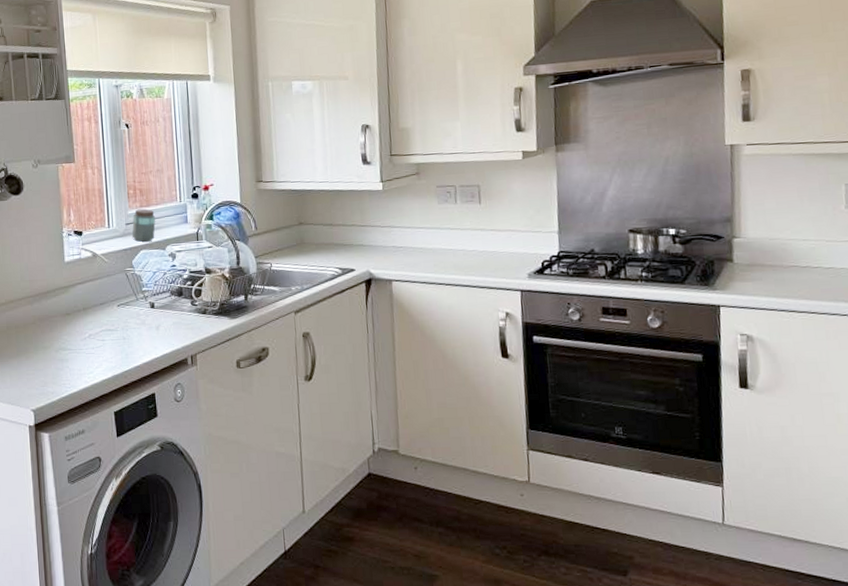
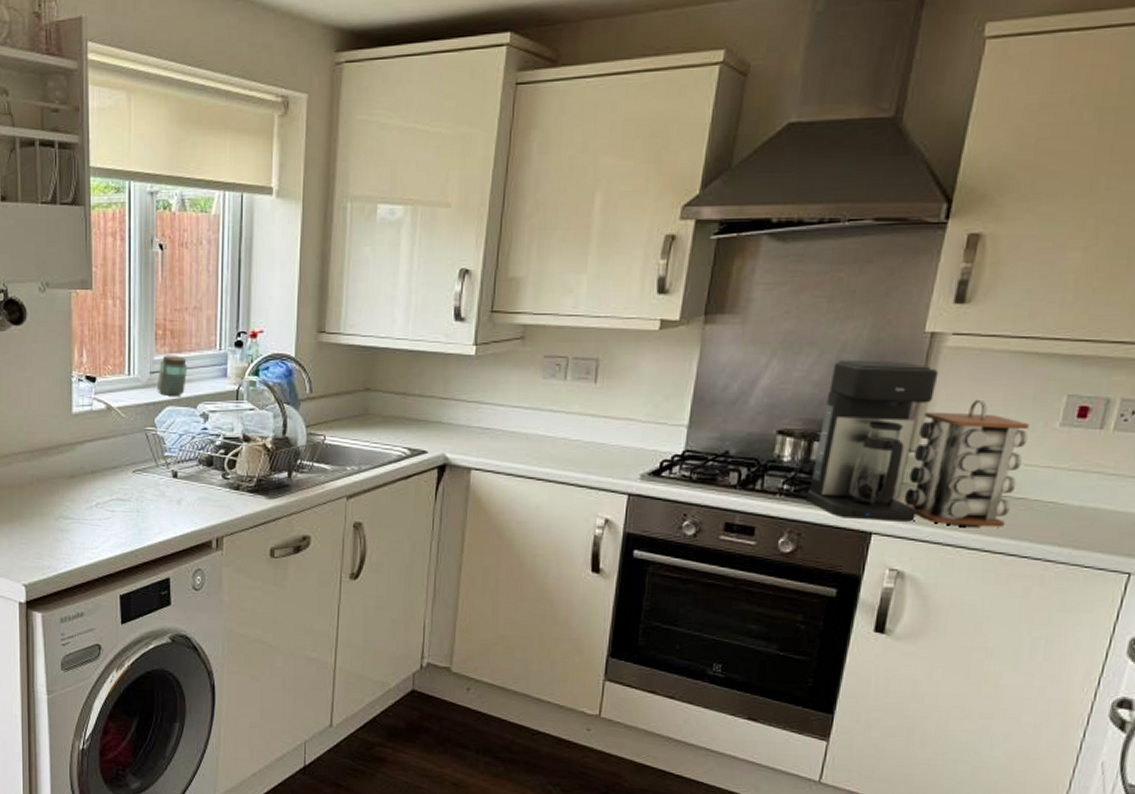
coffee maker: none [661,168,751,297] -> present [806,360,939,523]
spice rack: none [738,192,824,295] -> present [904,399,1030,527]

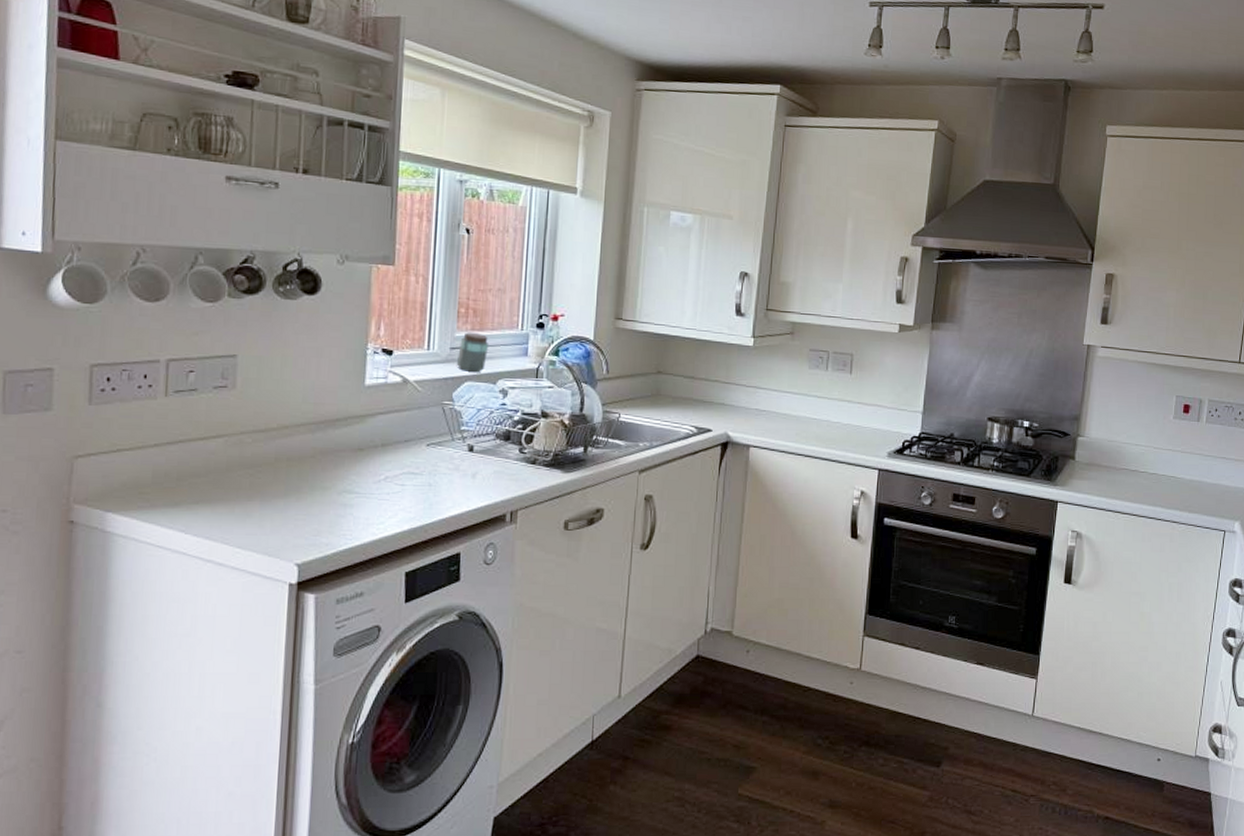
coffee maker: present [806,360,939,523] -> none [1011,363,1094,493]
spice rack: present [904,399,1030,527] -> none [1077,397,1154,496]

